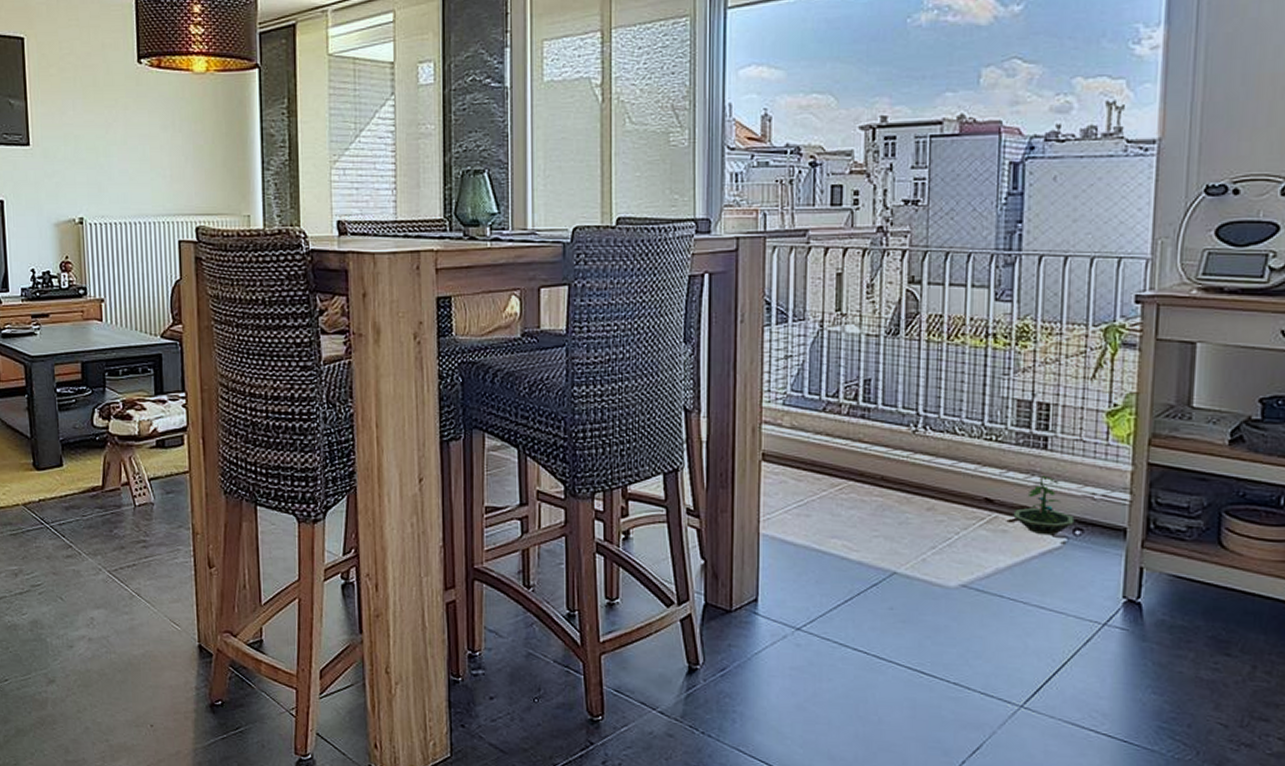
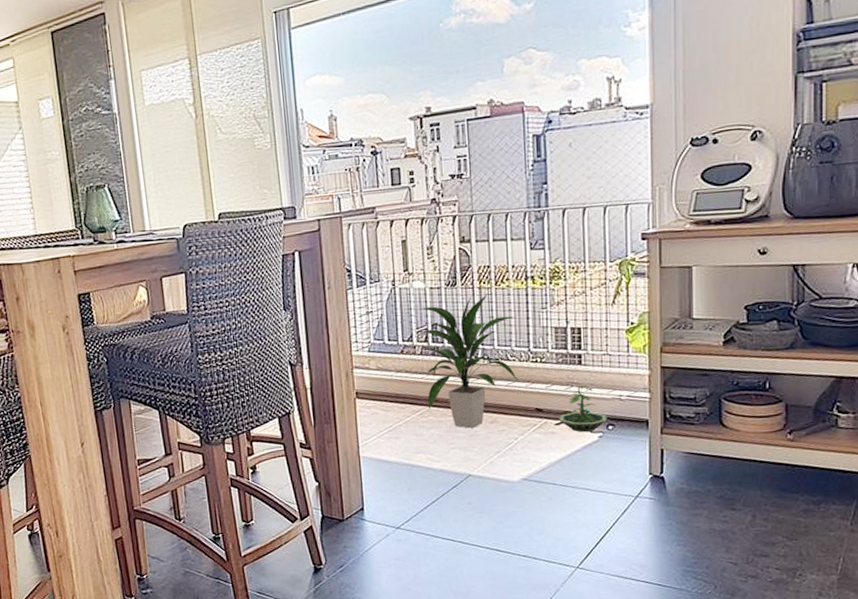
indoor plant: none [844,349,969,514] -> present [416,294,519,428]

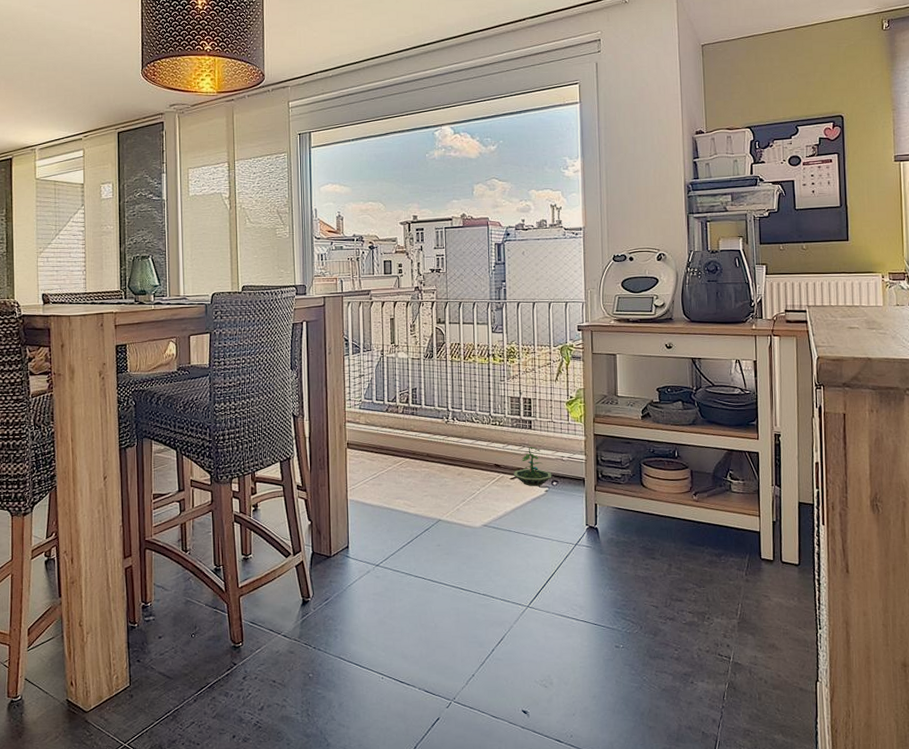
indoor plant: present [416,294,519,428] -> none [399,366,481,479]

